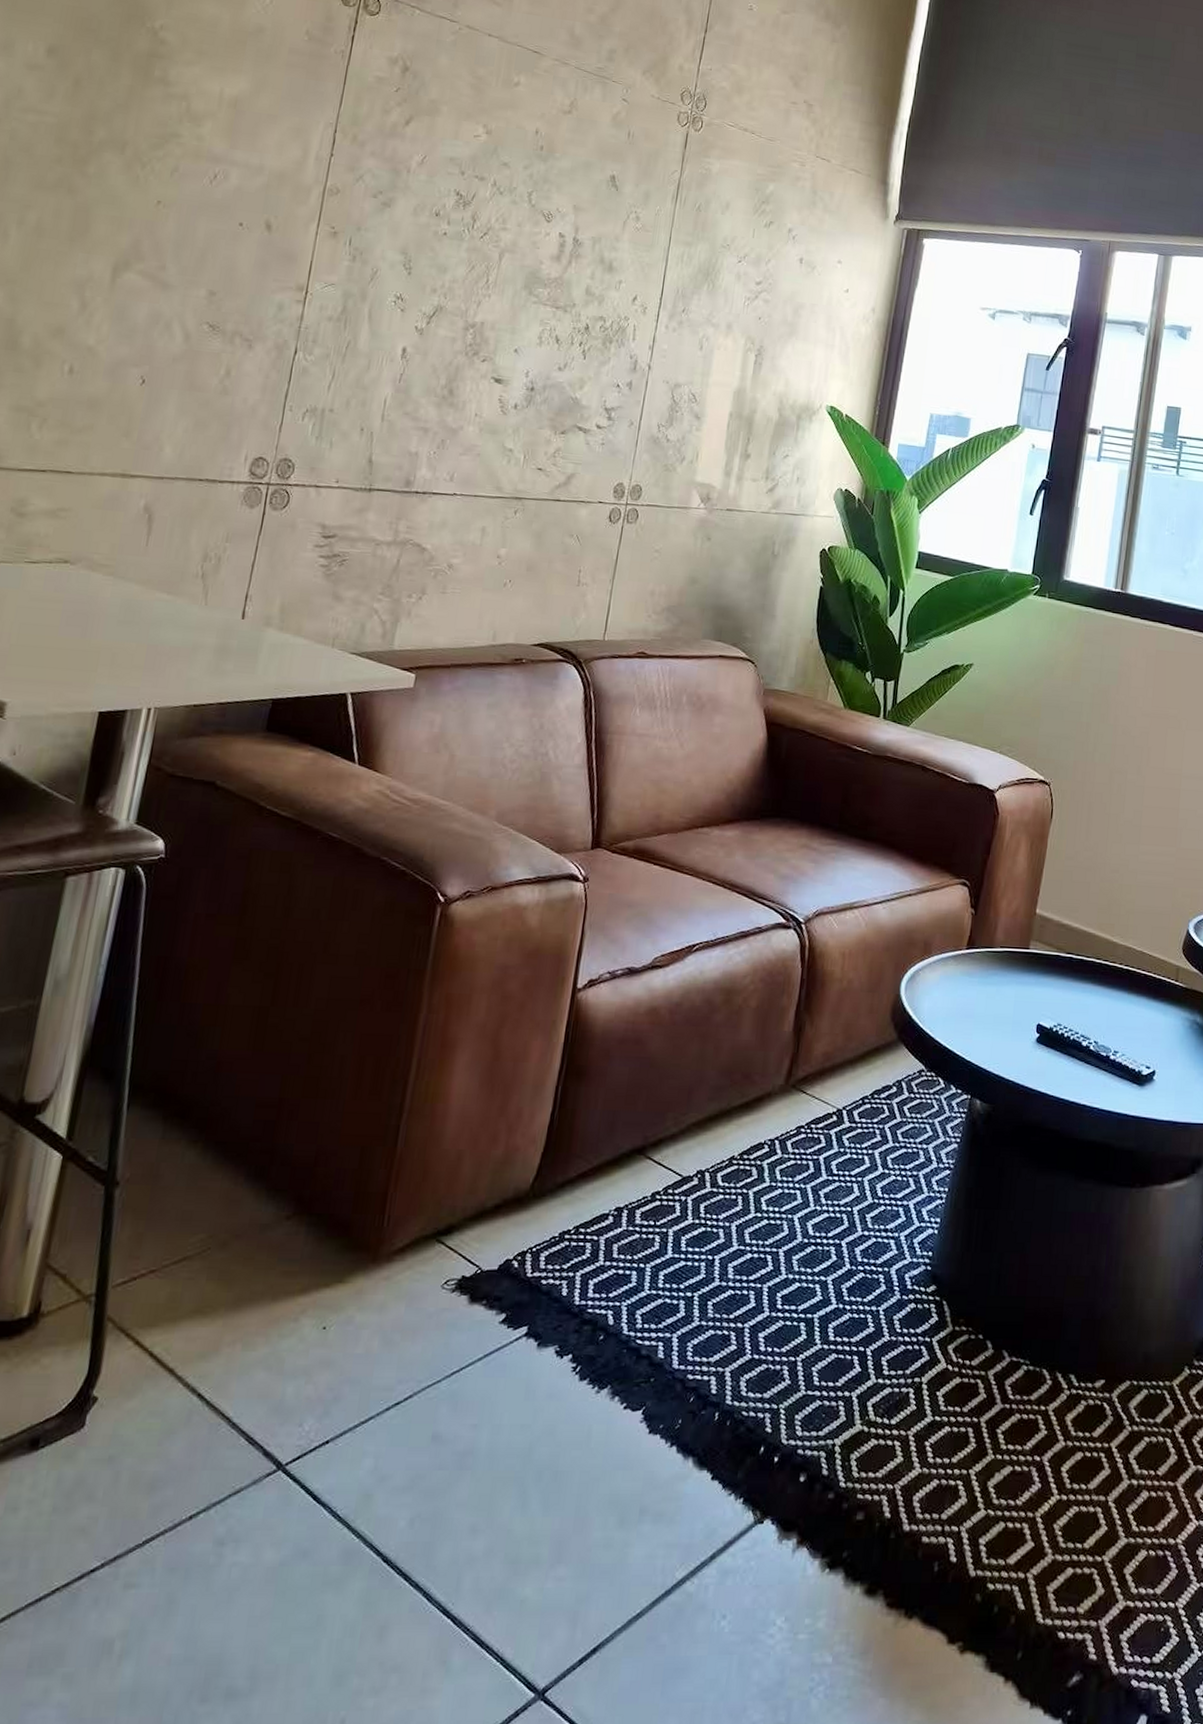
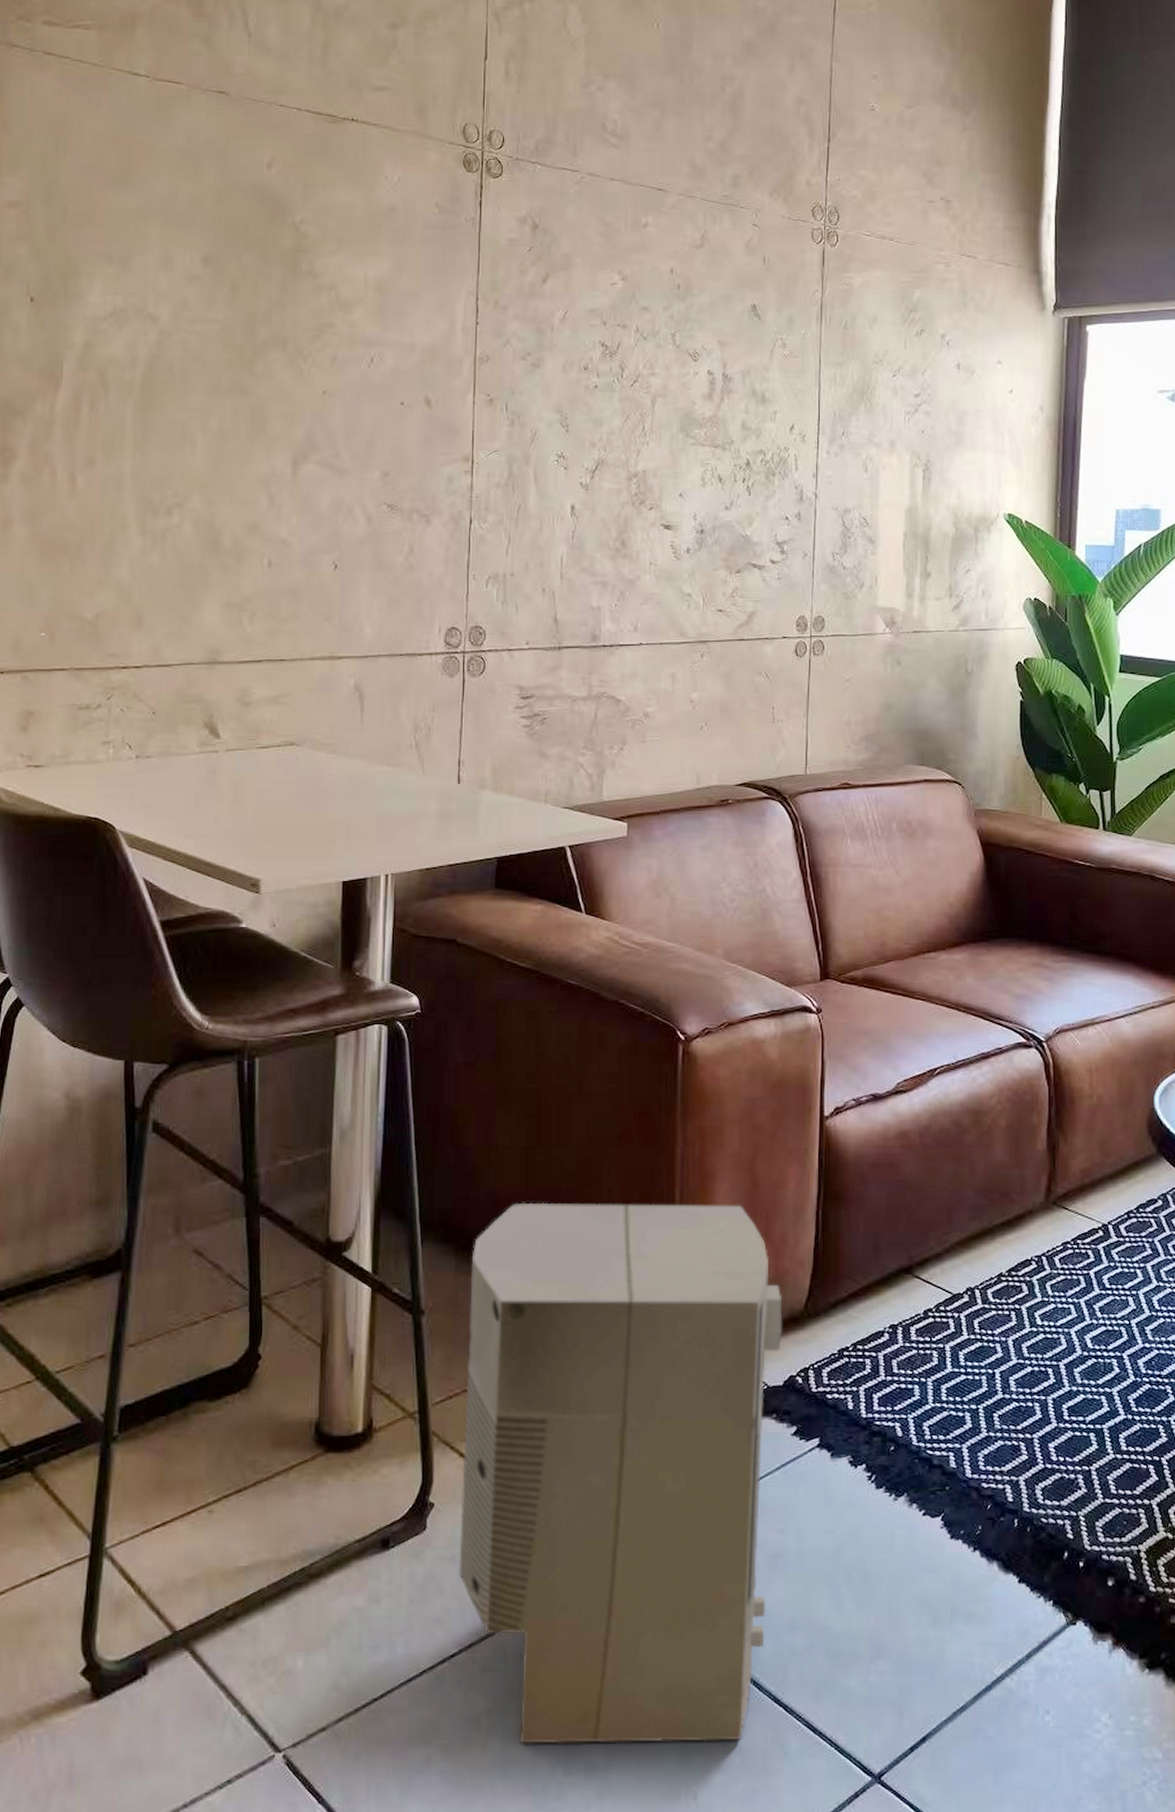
air purifier: none [114,1066,510,1669] -> present [459,1202,783,1744]

